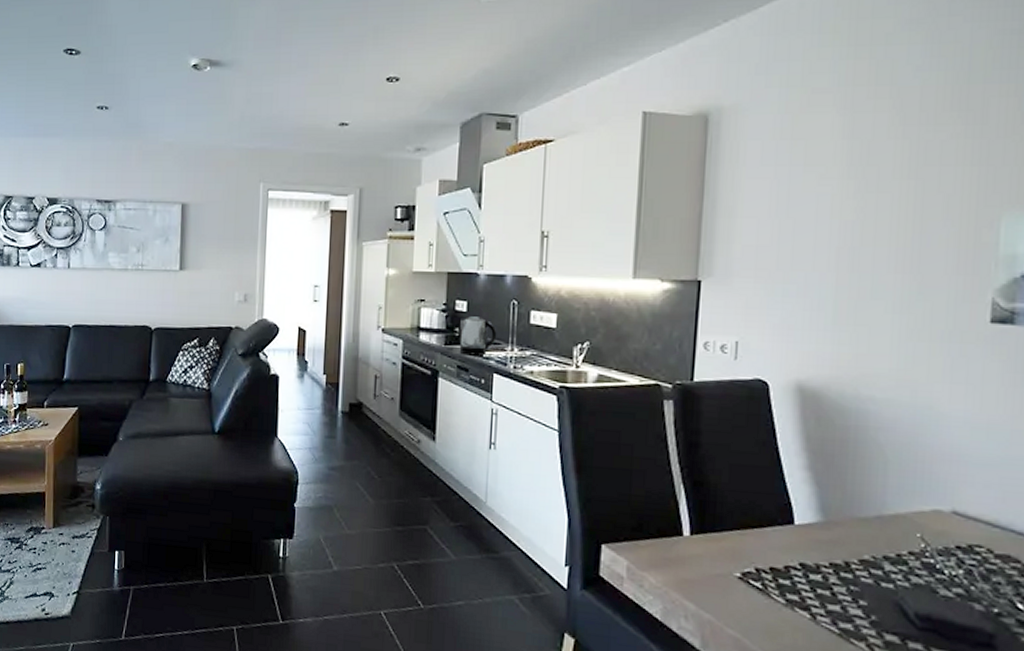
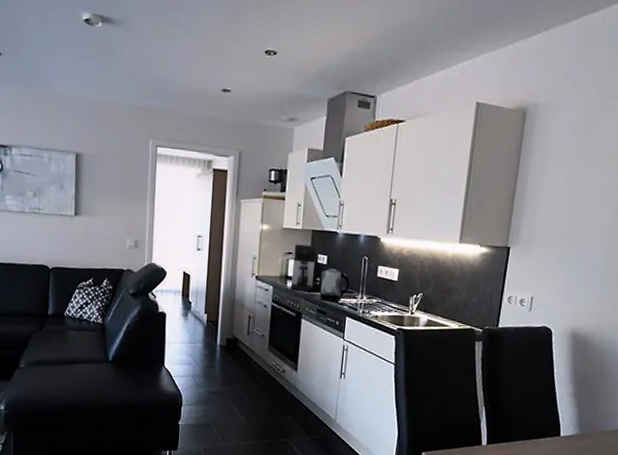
coffee maker: none [423,289,454,346] -> present [290,244,317,292]

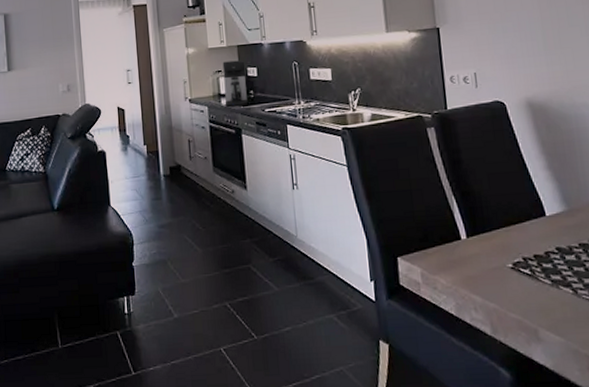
kettle: present [319,268,351,302] -> none [253,79,285,113]

